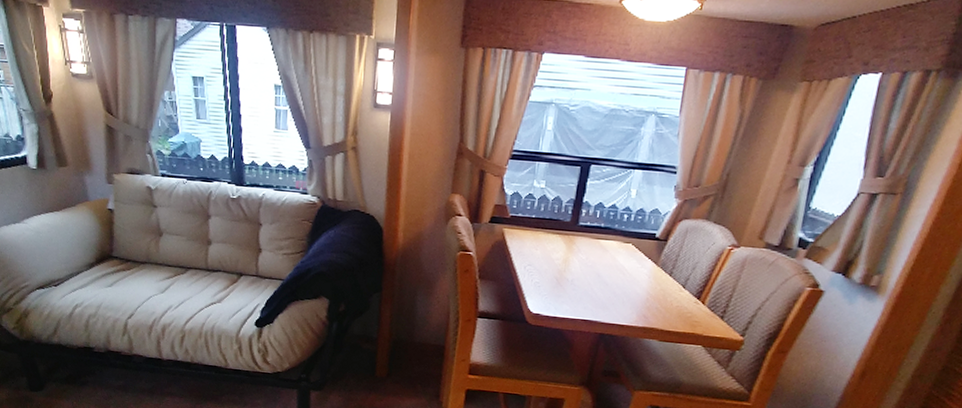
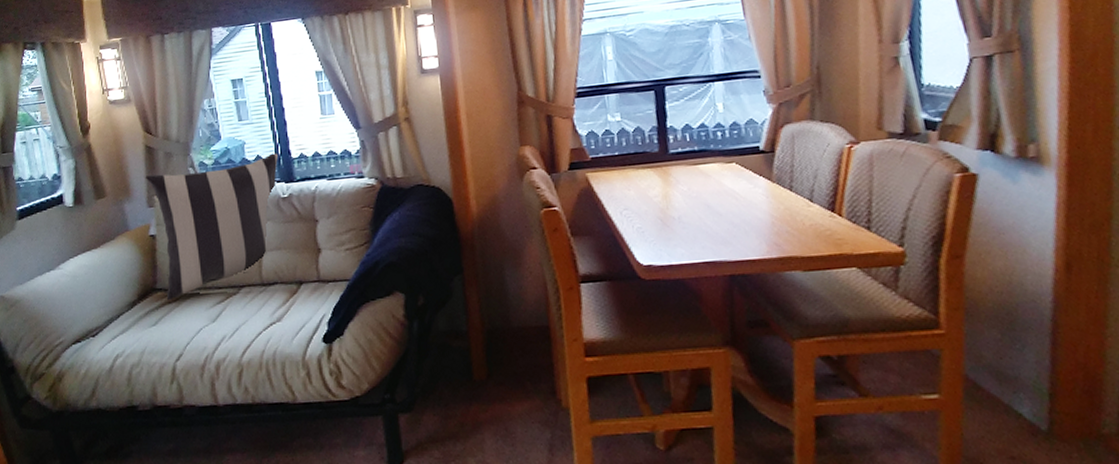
pillow: none [105,153,231,269] -> present [145,153,278,301]

